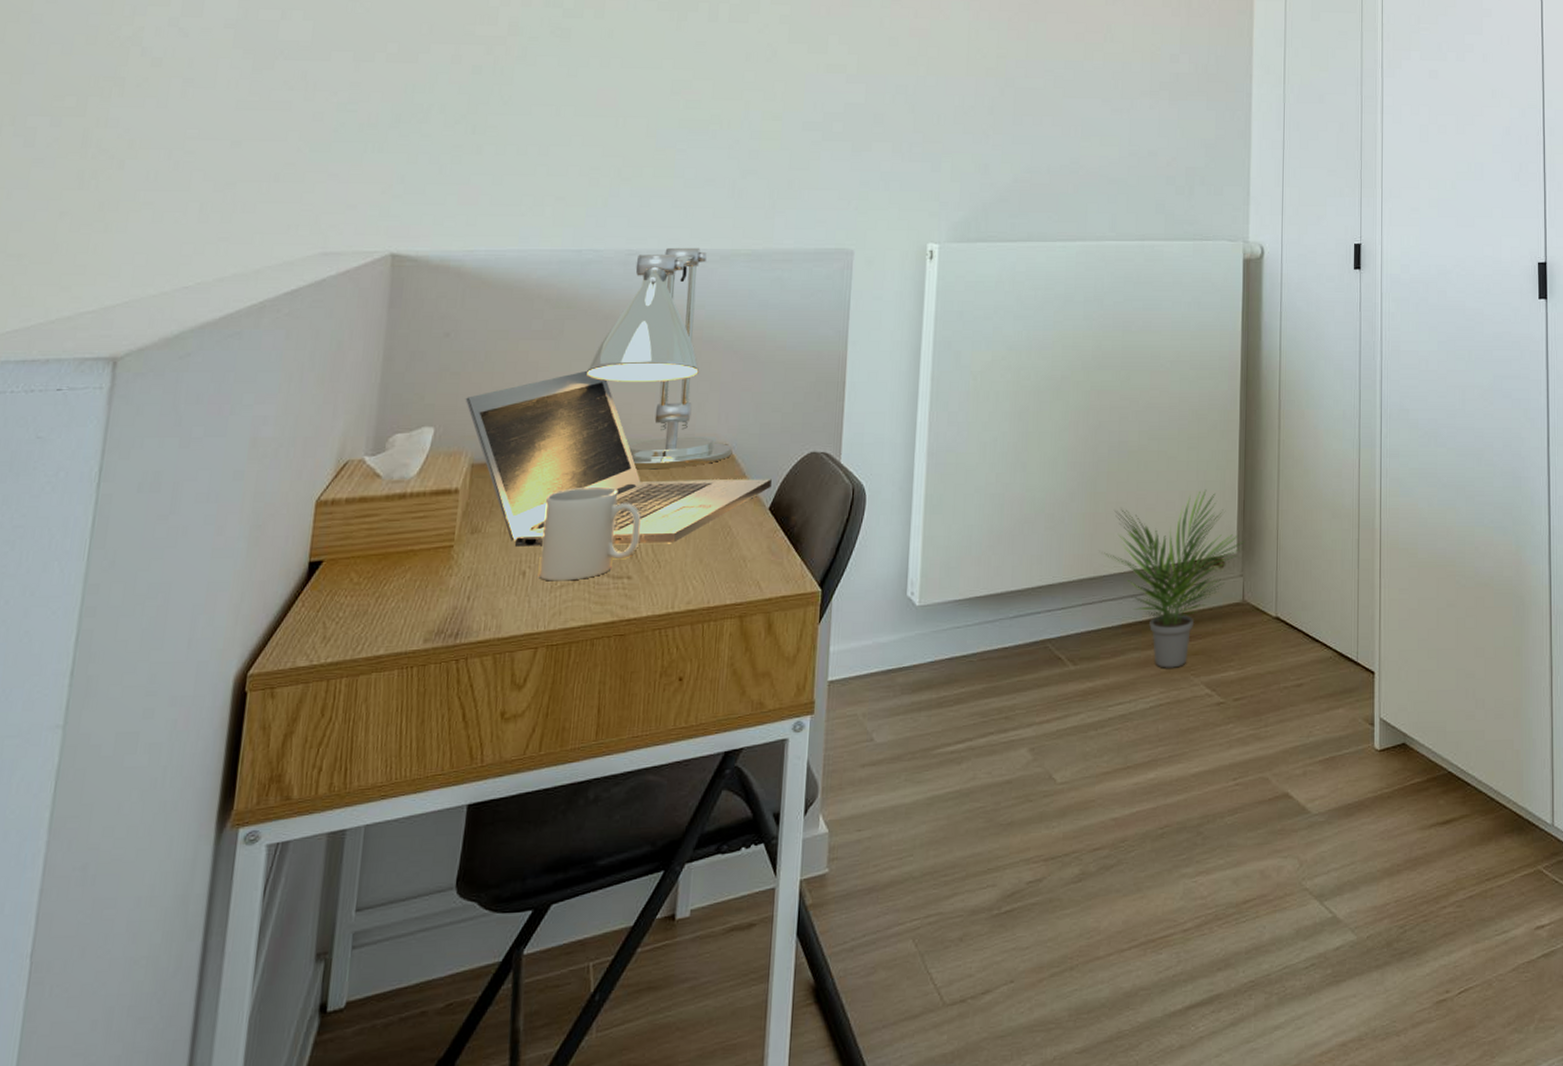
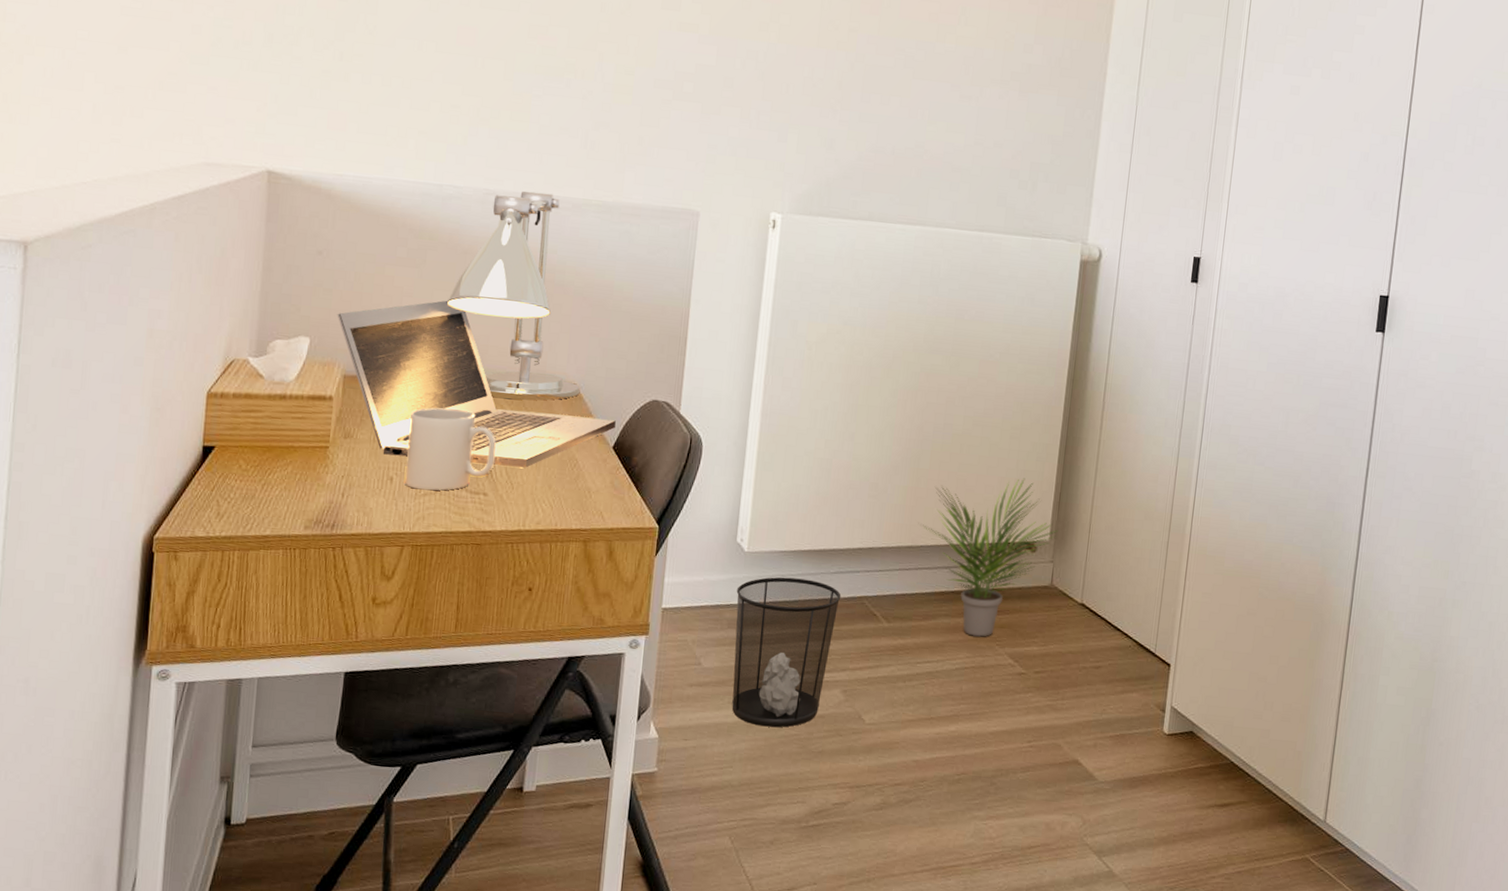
waste bin: none [909,628,1023,803] -> present [732,577,842,728]

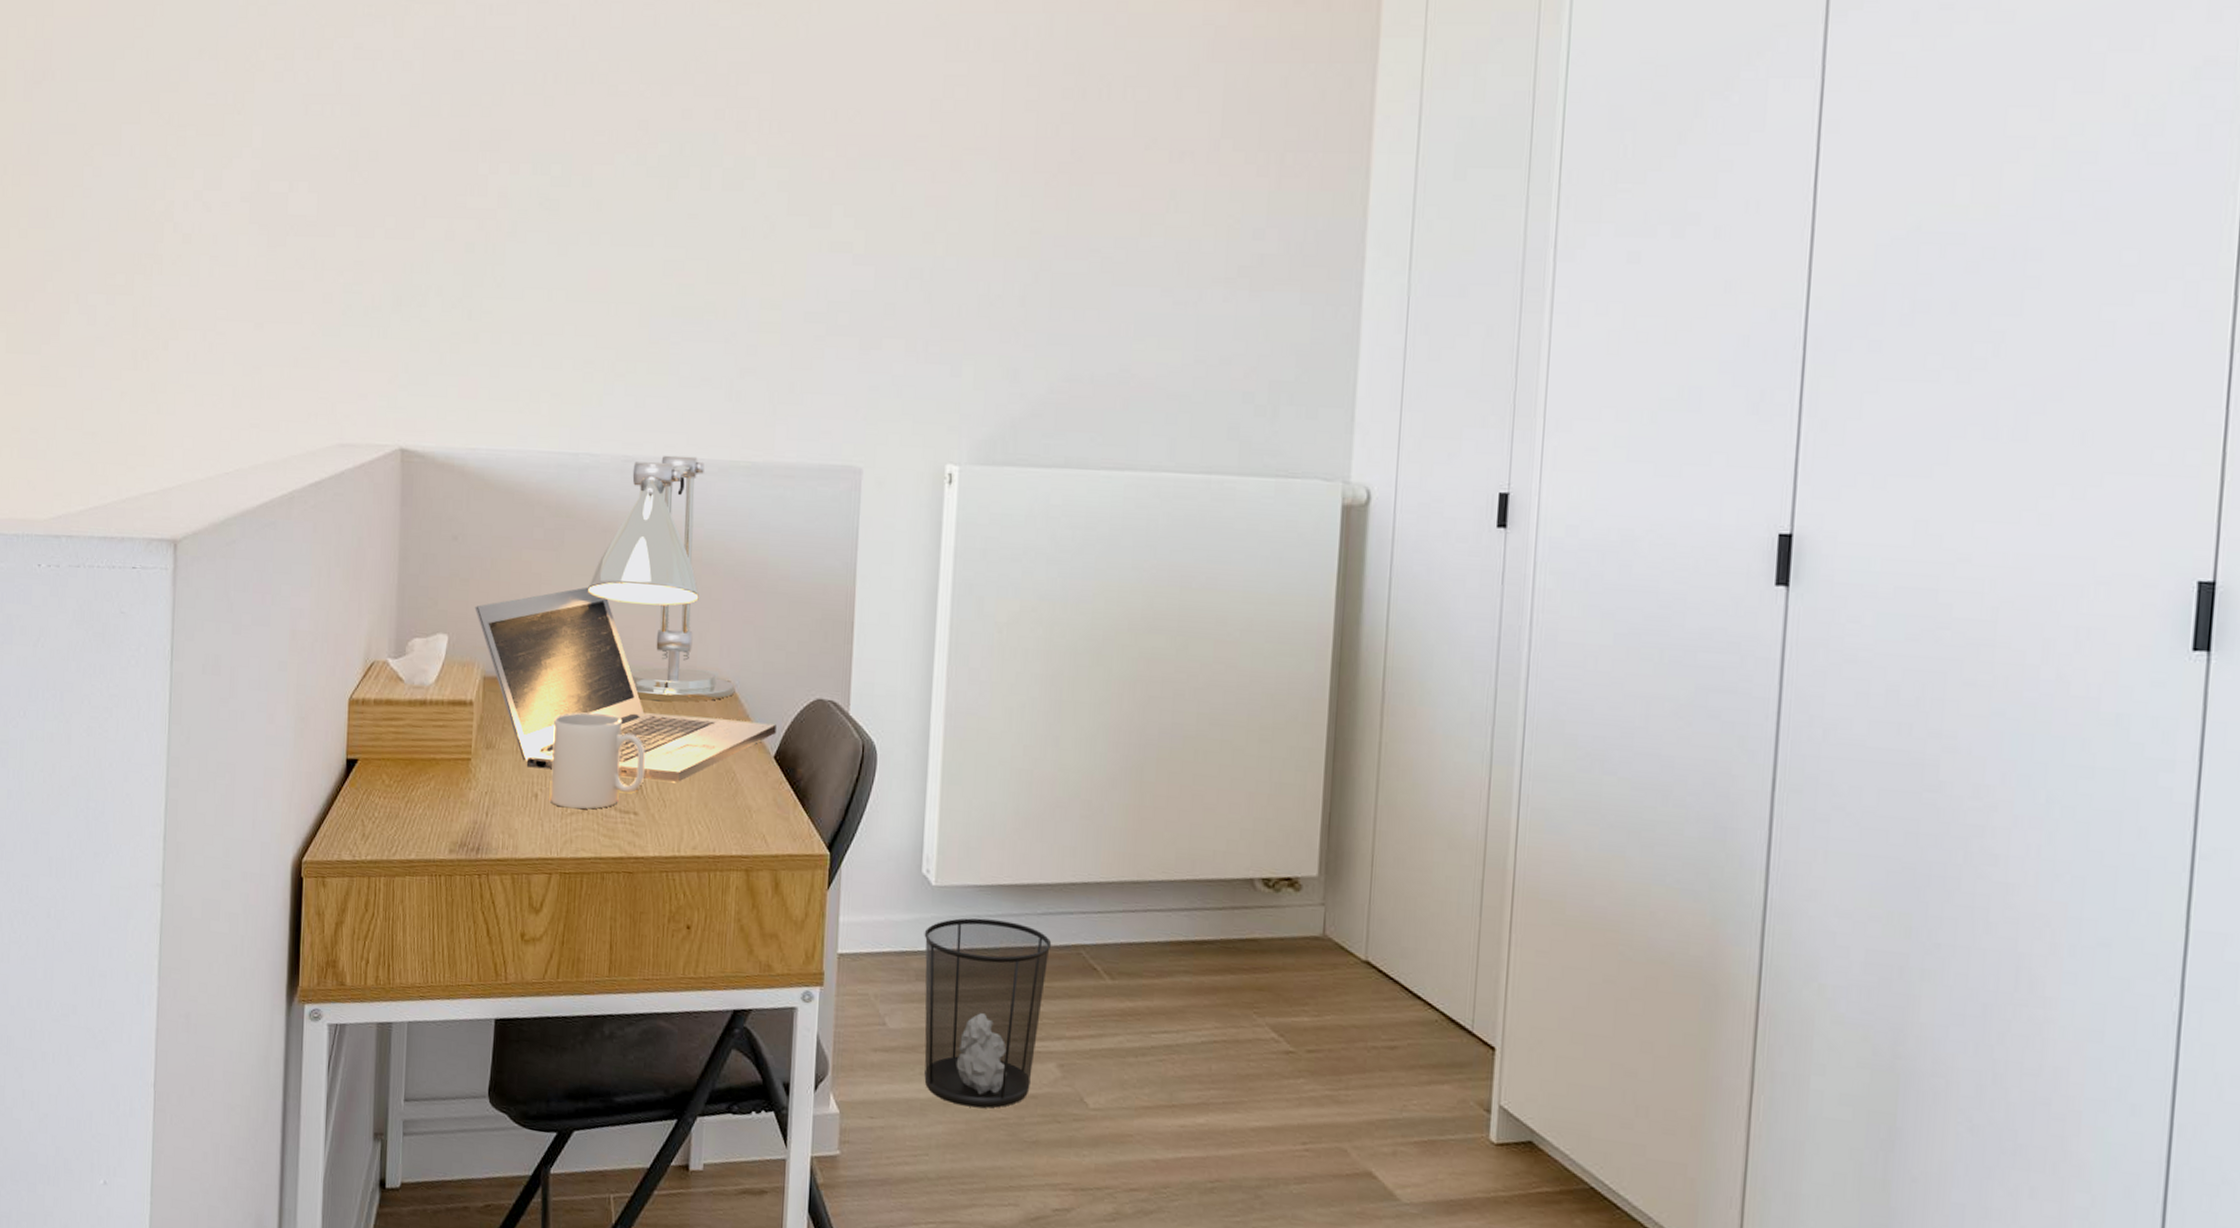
potted plant: present [918,478,1058,637] -> none [1144,793,1329,1002]

